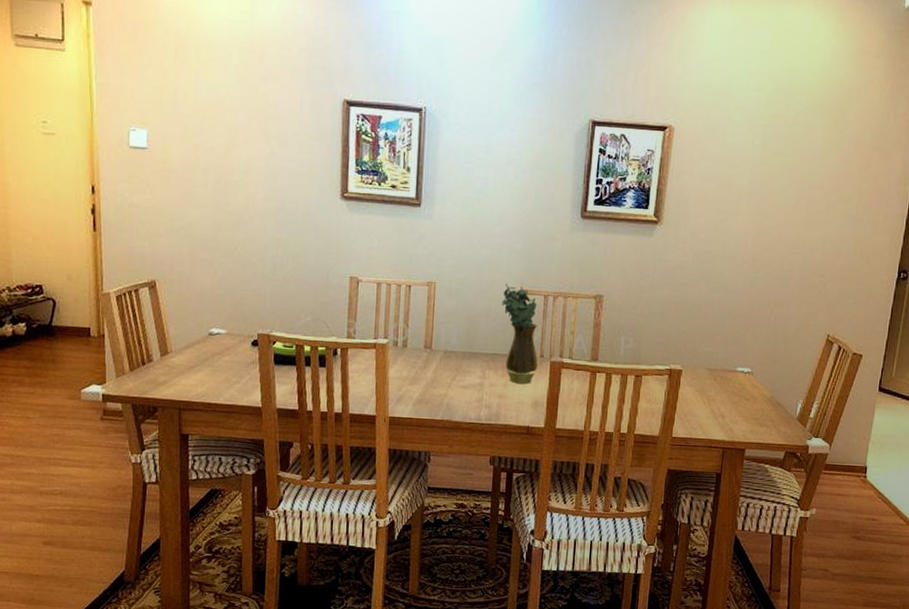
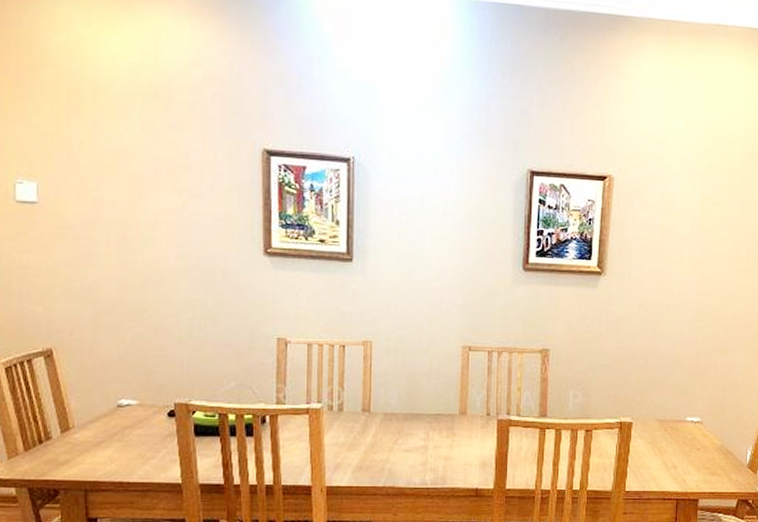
vase: present [502,283,538,384] -> none [444,340,485,444]

